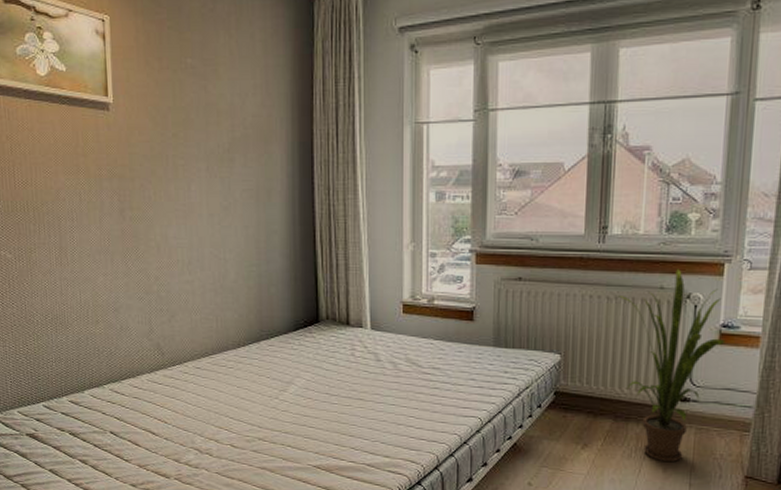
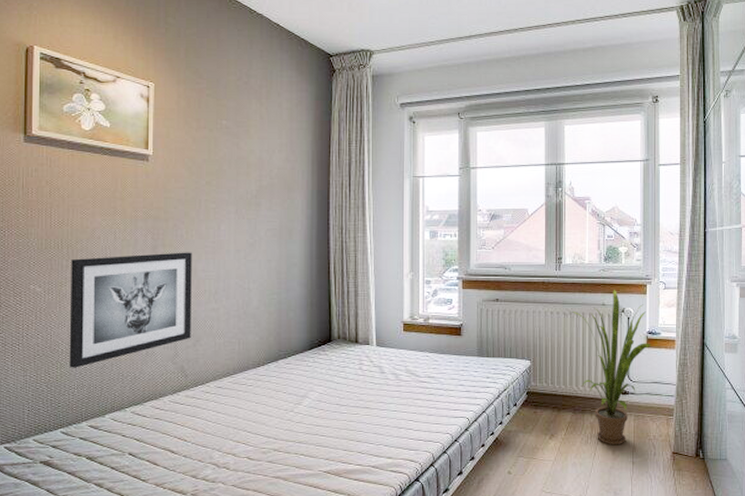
wall art: none [38,216,166,341] -> present [69,252,192,368]

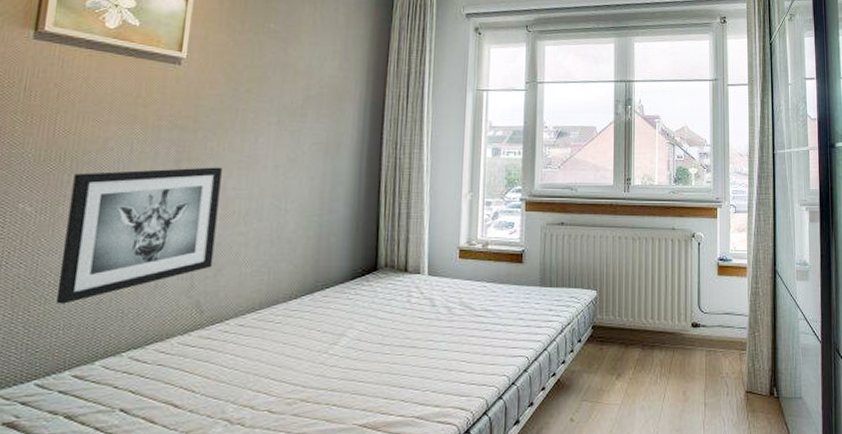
house plant: present [571,290,651,446] -> none [640,213,723,385]

